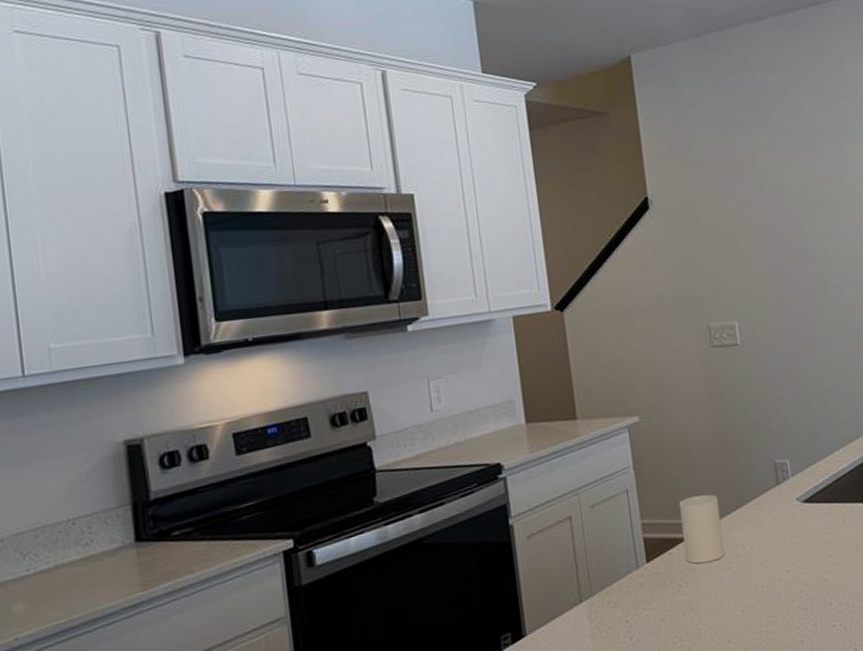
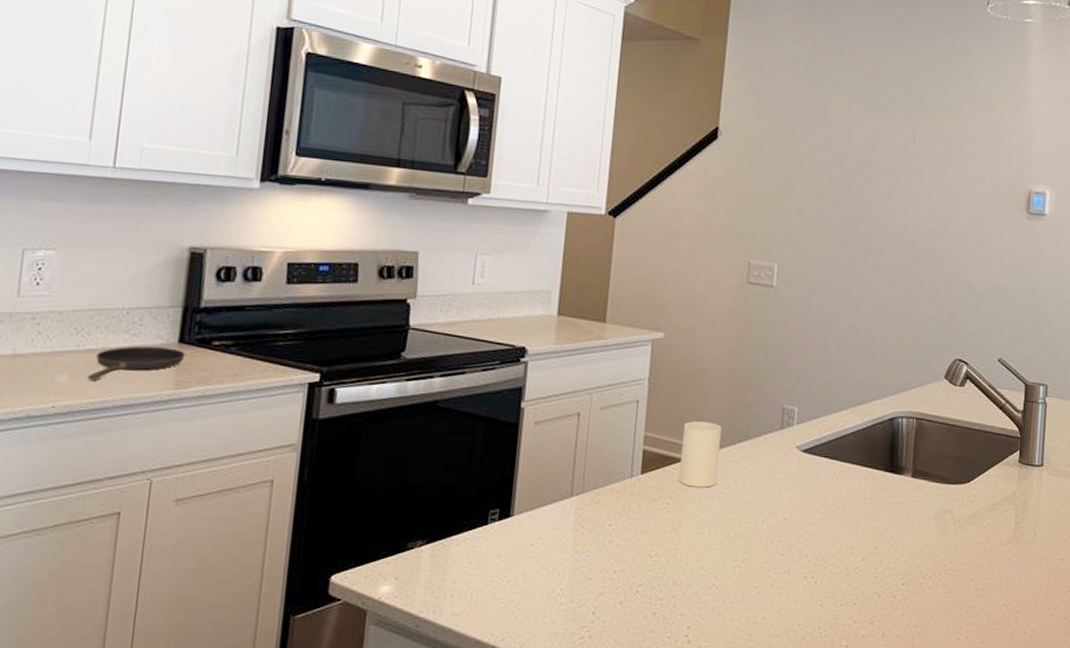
frying pan: none [46,548,146,603] -> present [87,346,185,380]

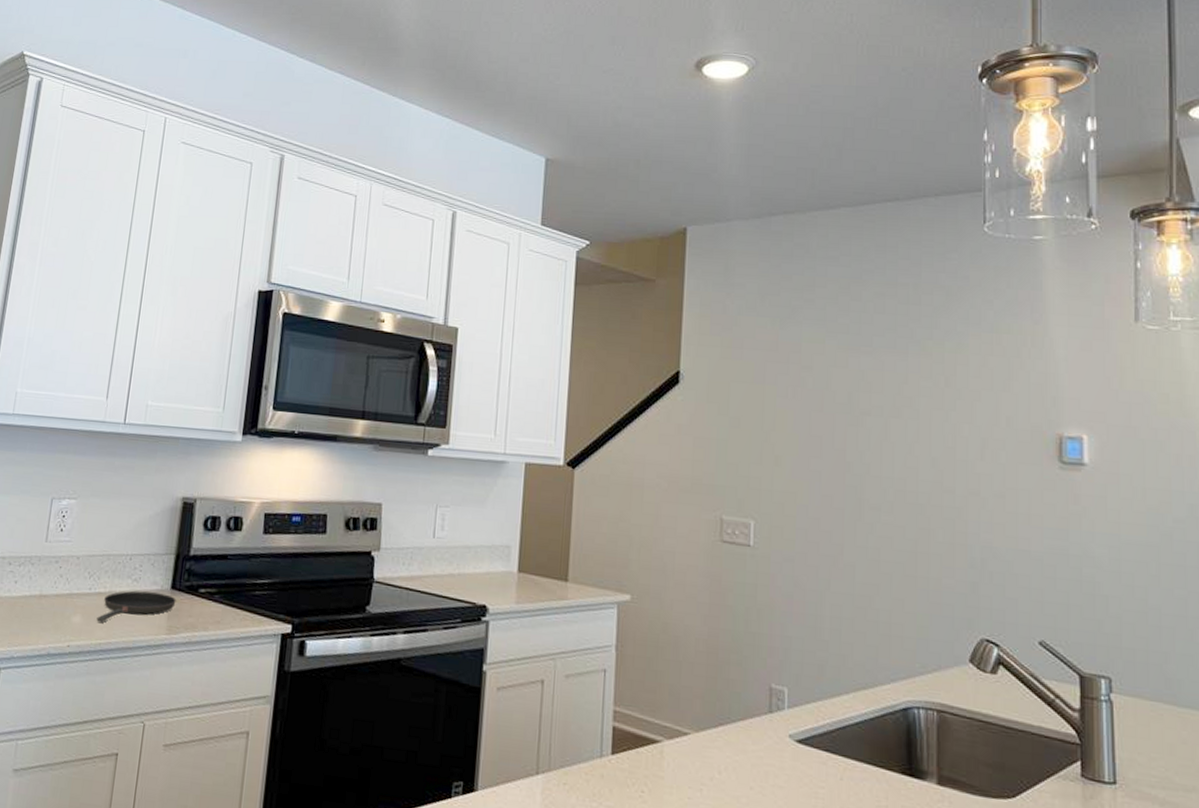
cup: present [679,421,722,488] -> none [653,697,700,777]

